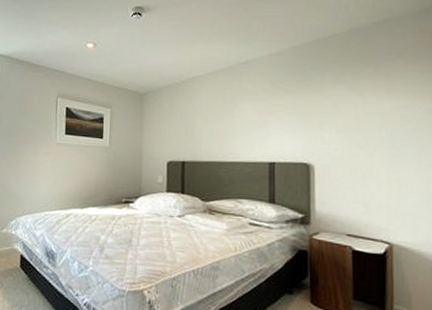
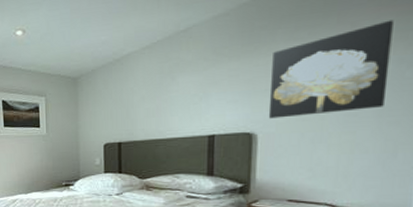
wall art: none [322,76,422,152] -> present [268,19,394,119]

